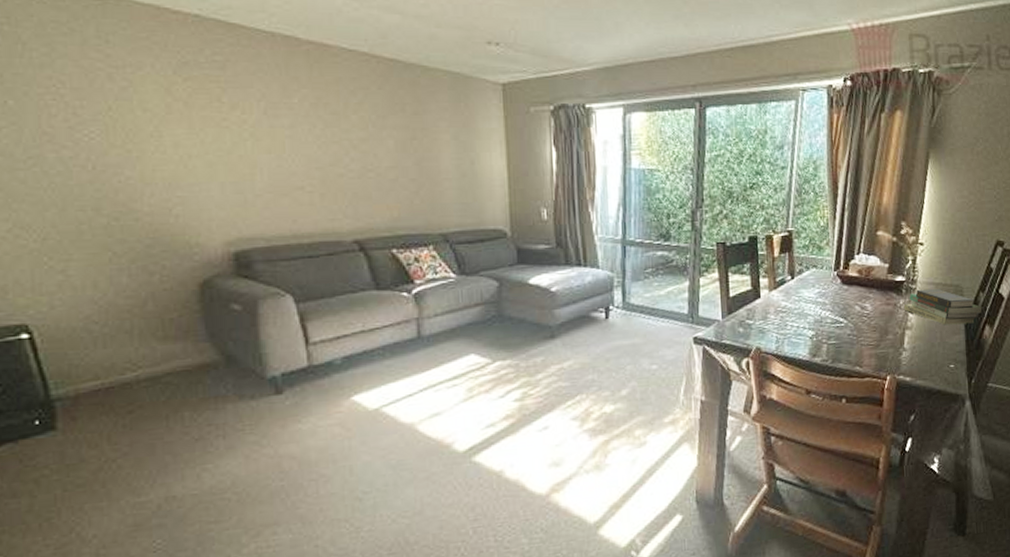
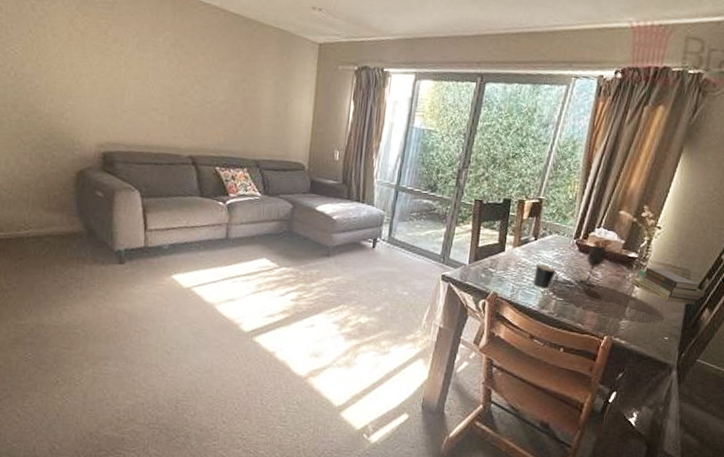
mug: none [798,305,825,335] -> present [533,264,558,290]
place mat: none [816,317,946,355] -> present [548,278,665,324]
wine glass: none [848,274,872,322] -> present [579,245,607,286]

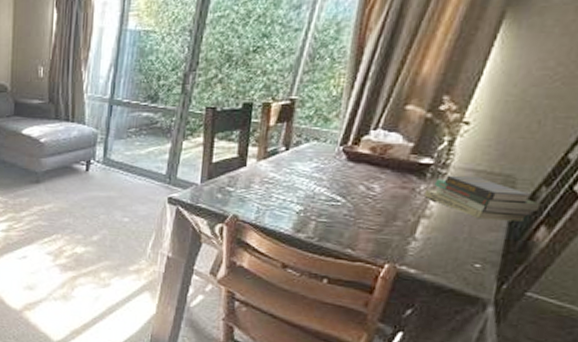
mug: present [533,264,558,290] -> none [285,179,319,210]
place mat: present [548,278,665,324] -> none [305,195,475,248]
wine glass: present [579,245,607,286] -> none [348,152,388,203]

